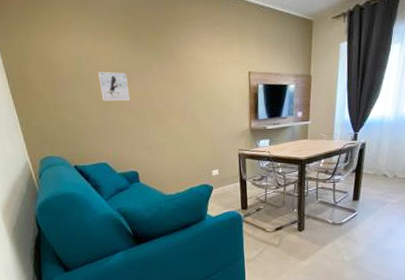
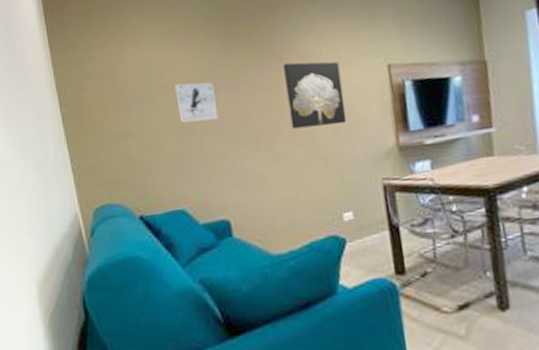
wall art: none [177,63,219,112] -> present [282,61,347,129]

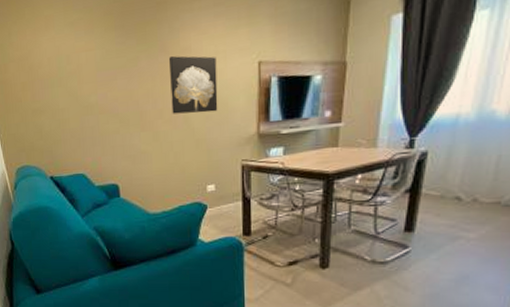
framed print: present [175,82,219,124] -> none [79,70,113,104]

